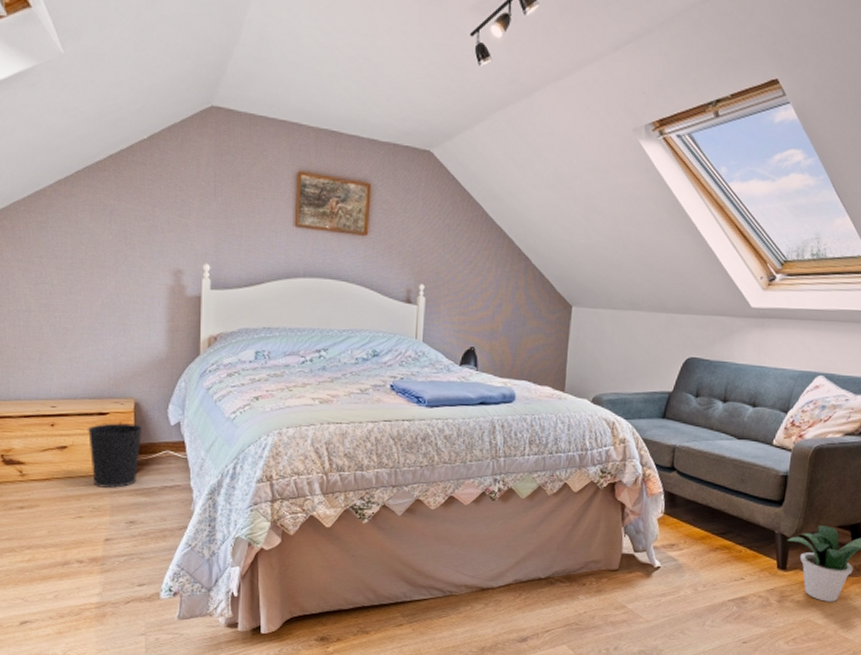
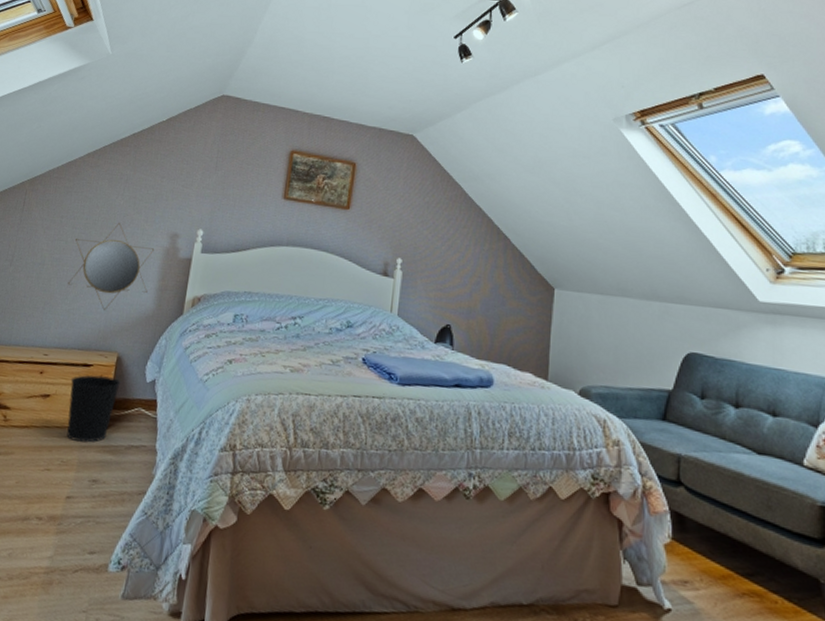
home mirror: none [63,260,158,358] -> present [67,222,155,311]

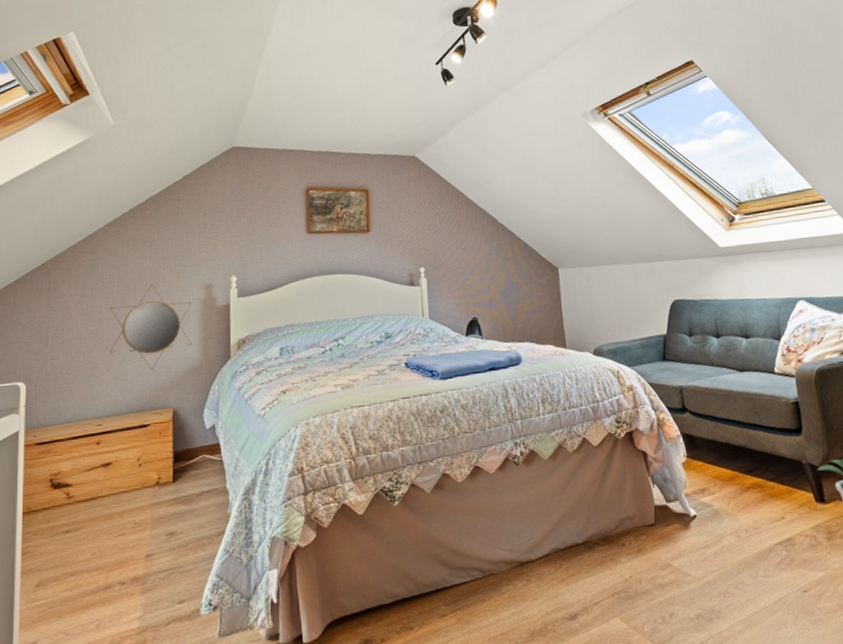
wastebasket: present [66,375,121,443] -> none [129,432,181,501]

